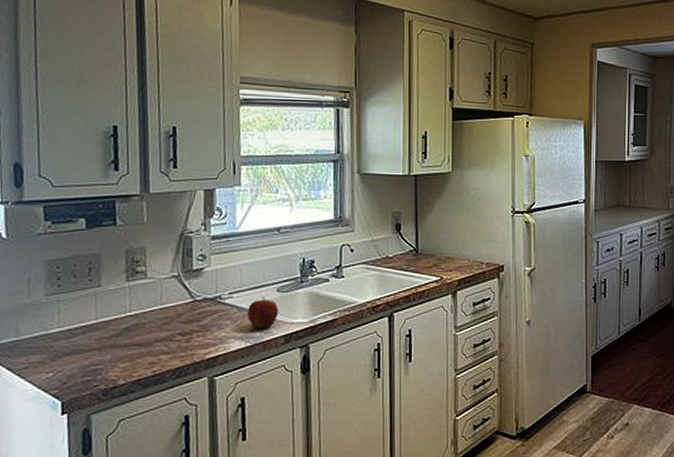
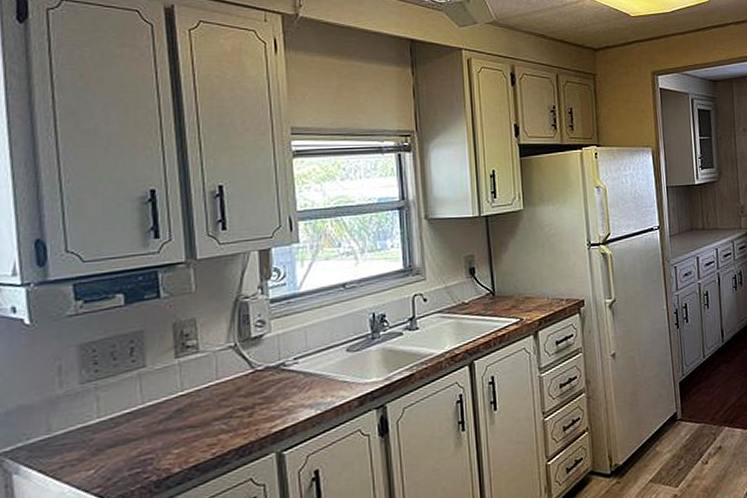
apple: present [247,297,279,329] -> none [316,359,350,394]

